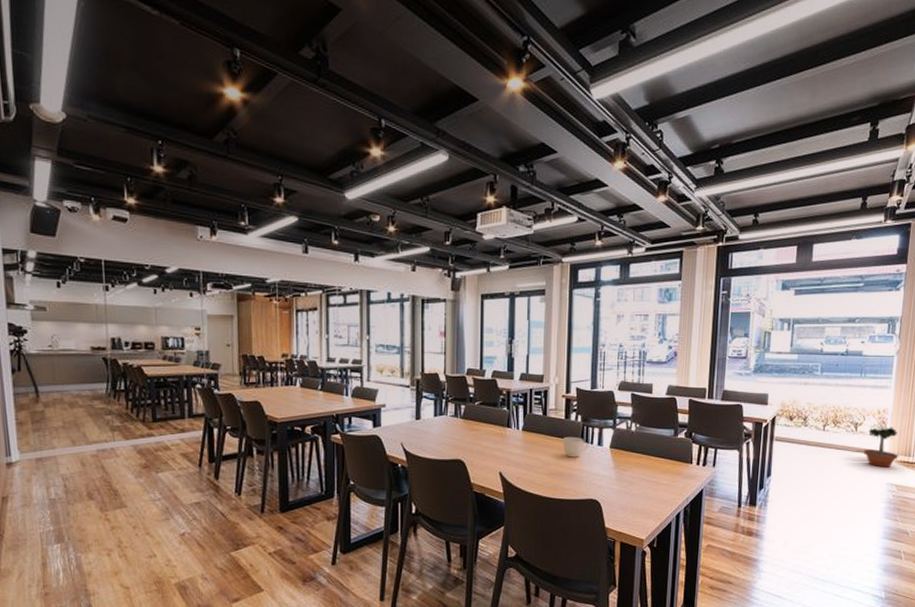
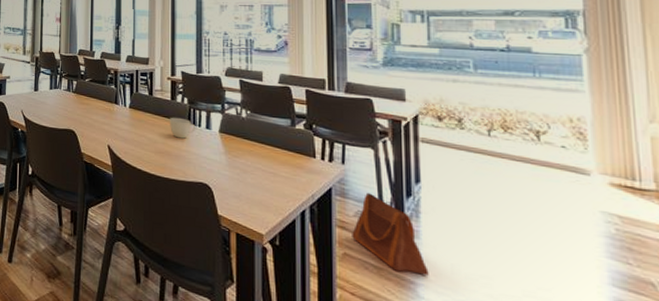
shopping bag: none [715,490,769,553] -> present [352,192,429,276]
potted tree: present [863,423,899,467] -> none [554,134,616,191]

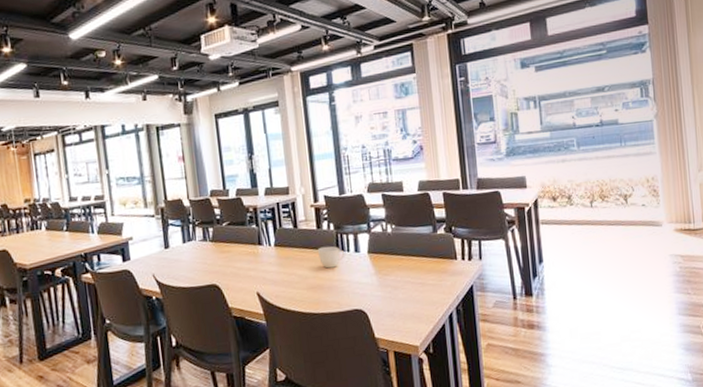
shopping bag: present [352,192,429,276] -> none [492,282,554,348]

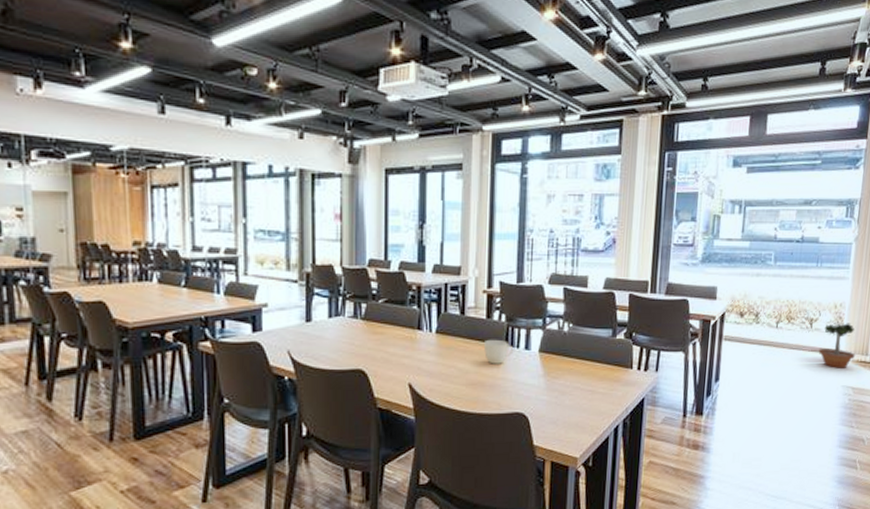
potted tree: none [638,192,678,239] -> present [818,319,856,368]

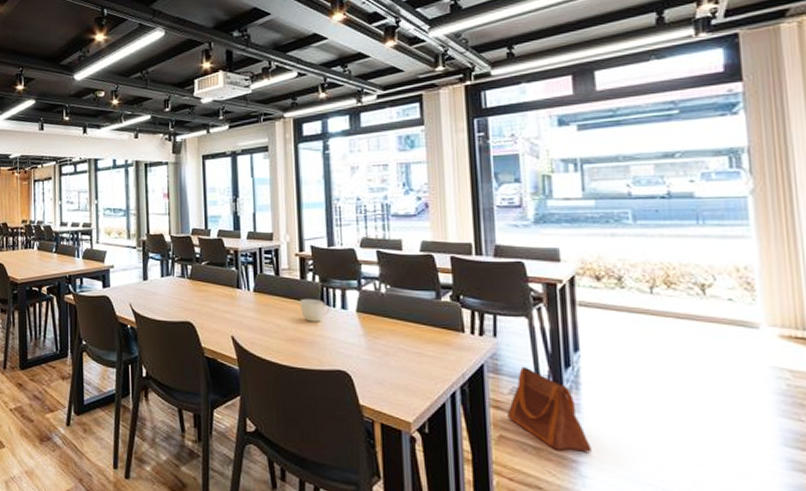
shopping bag: none [657,397,716,469] -> present [507,366,592,452]
potted tree: present [818,319,856,368] -> none [721,285,786,345]

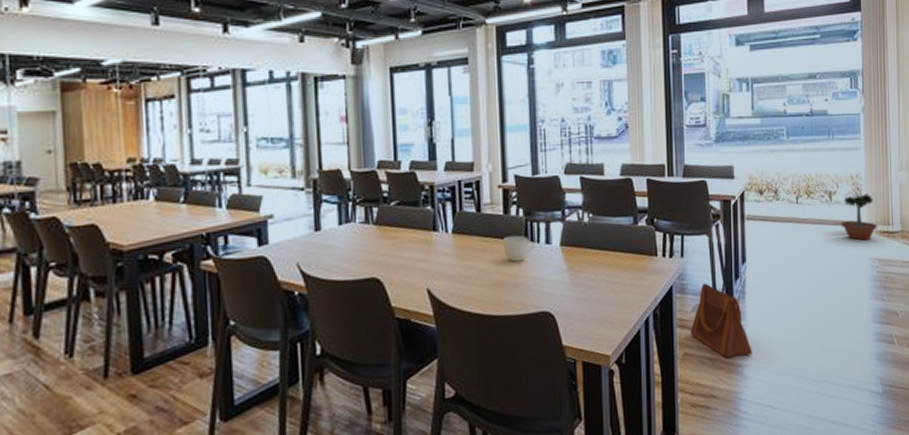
potted tree: none [721,285,786,345] -> present [841,190,878,241]

